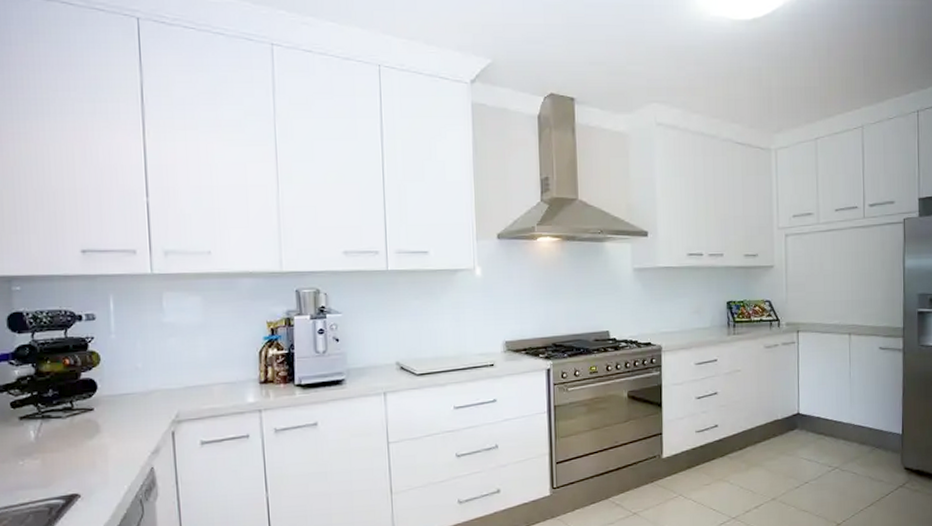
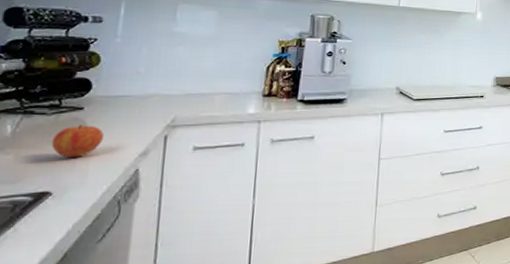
apple: none [71,426,116,459] -> present [51,125,104,158]

